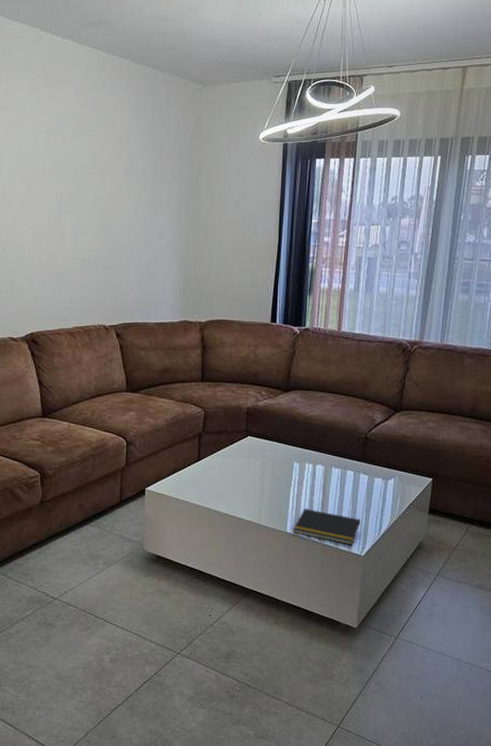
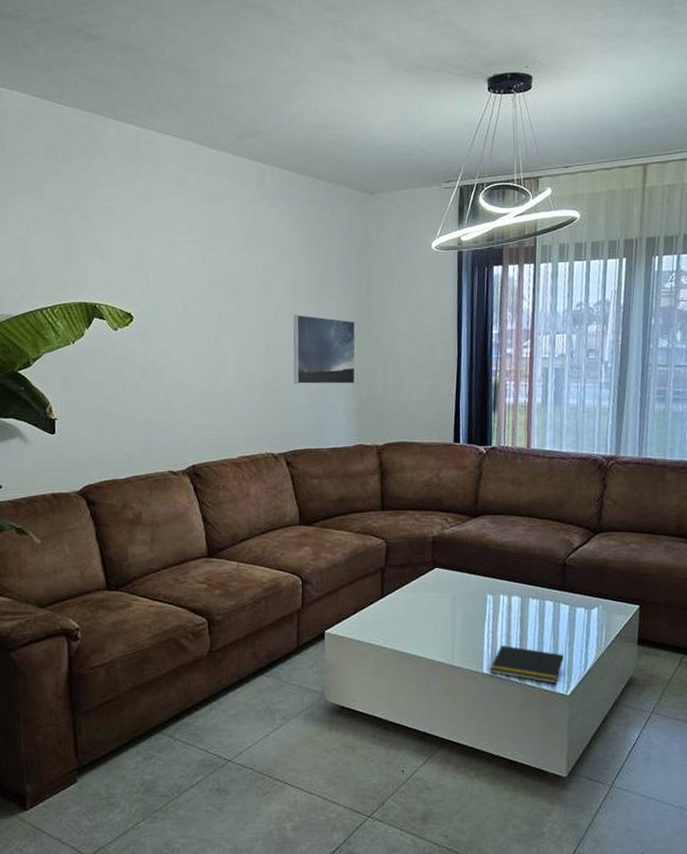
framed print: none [126,197,184,264] -> present [293,314,356,385]

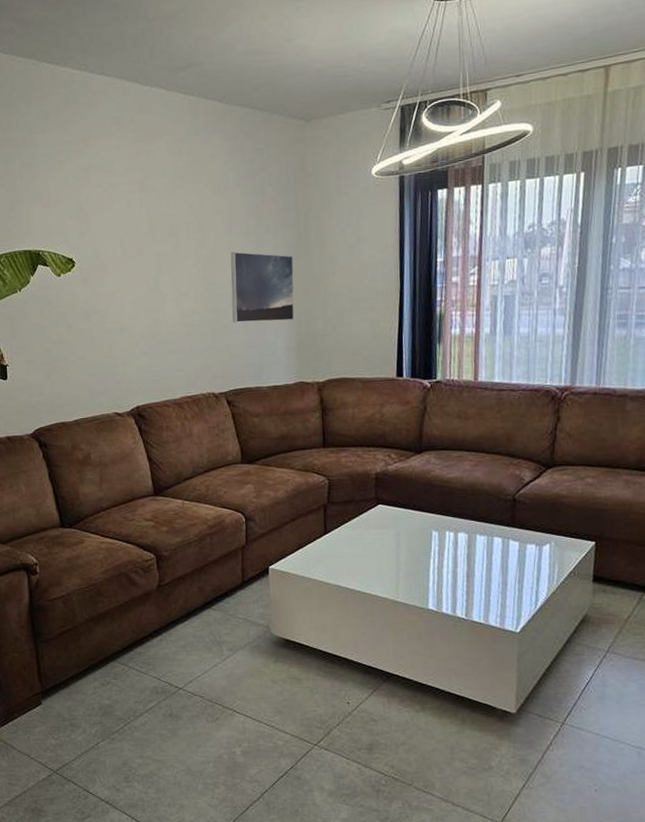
notepad: present [490,645,564,684] -> none [436,581,513,621]

